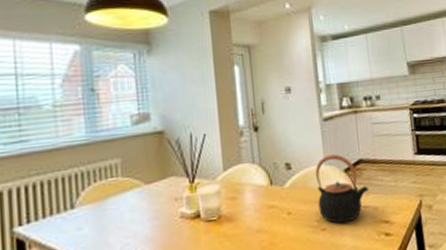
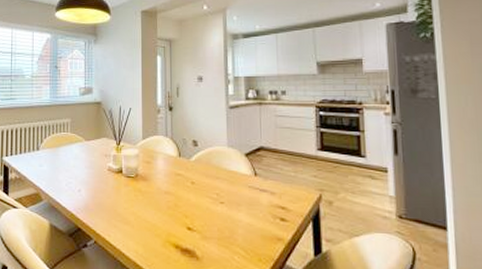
teapot: present [315,154,368,224] -> none [218,139,267,201]

